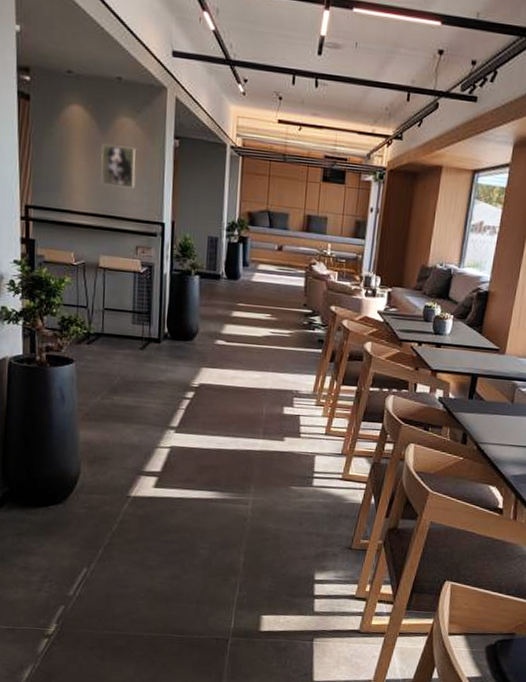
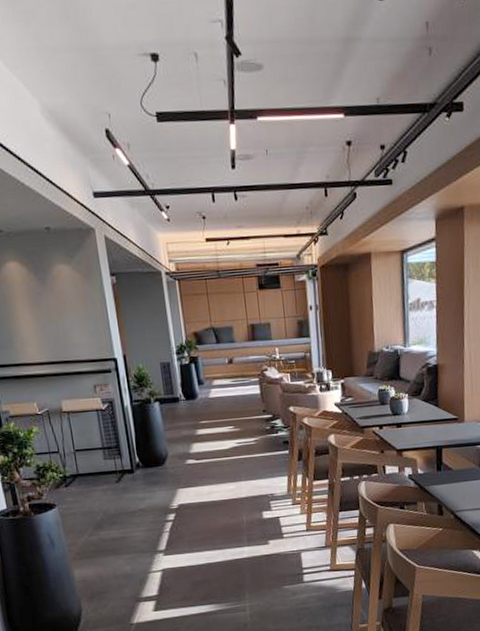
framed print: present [101,144,135,189] -> none [43,291,82,332]

